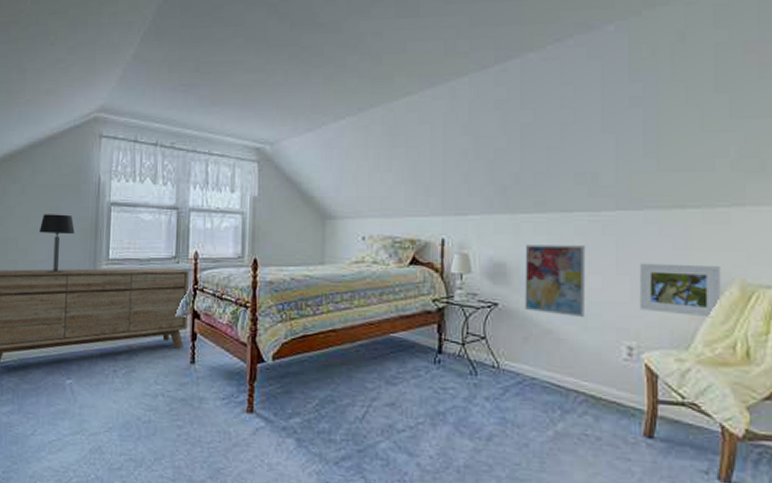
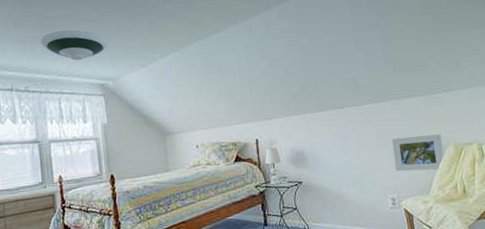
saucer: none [195,80,271,116] -> present [41,30,108,60]
wall art: present [525,244,586,318] -> none [315,131,361,184]

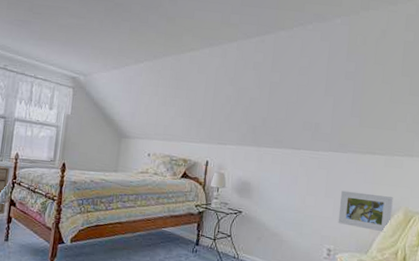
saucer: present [41,30,108,60] -> none [27,19,88,51]

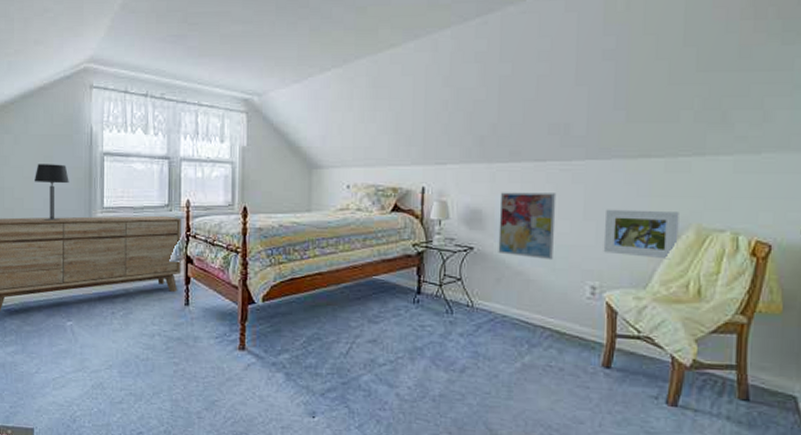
wall art: none [260,170,307,226] -> present [498,192,557,261]

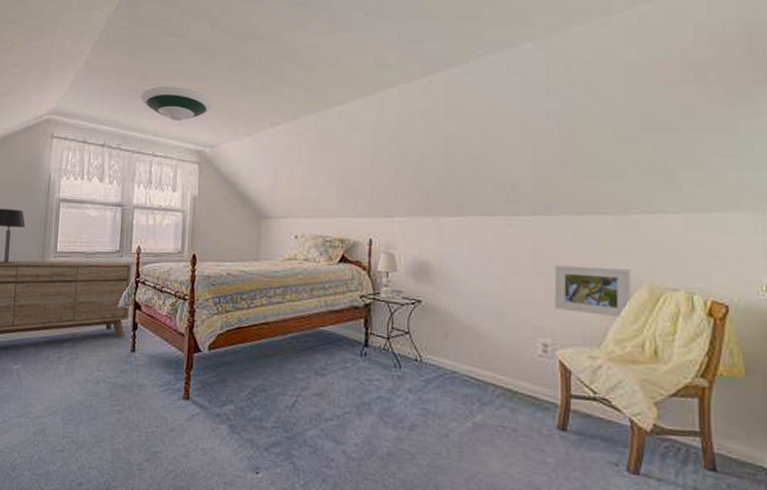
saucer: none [183,31,258,68] -> present [141,87,212,121]
wall art: present [498,192,557,261] -> none [446,246,504,316]

